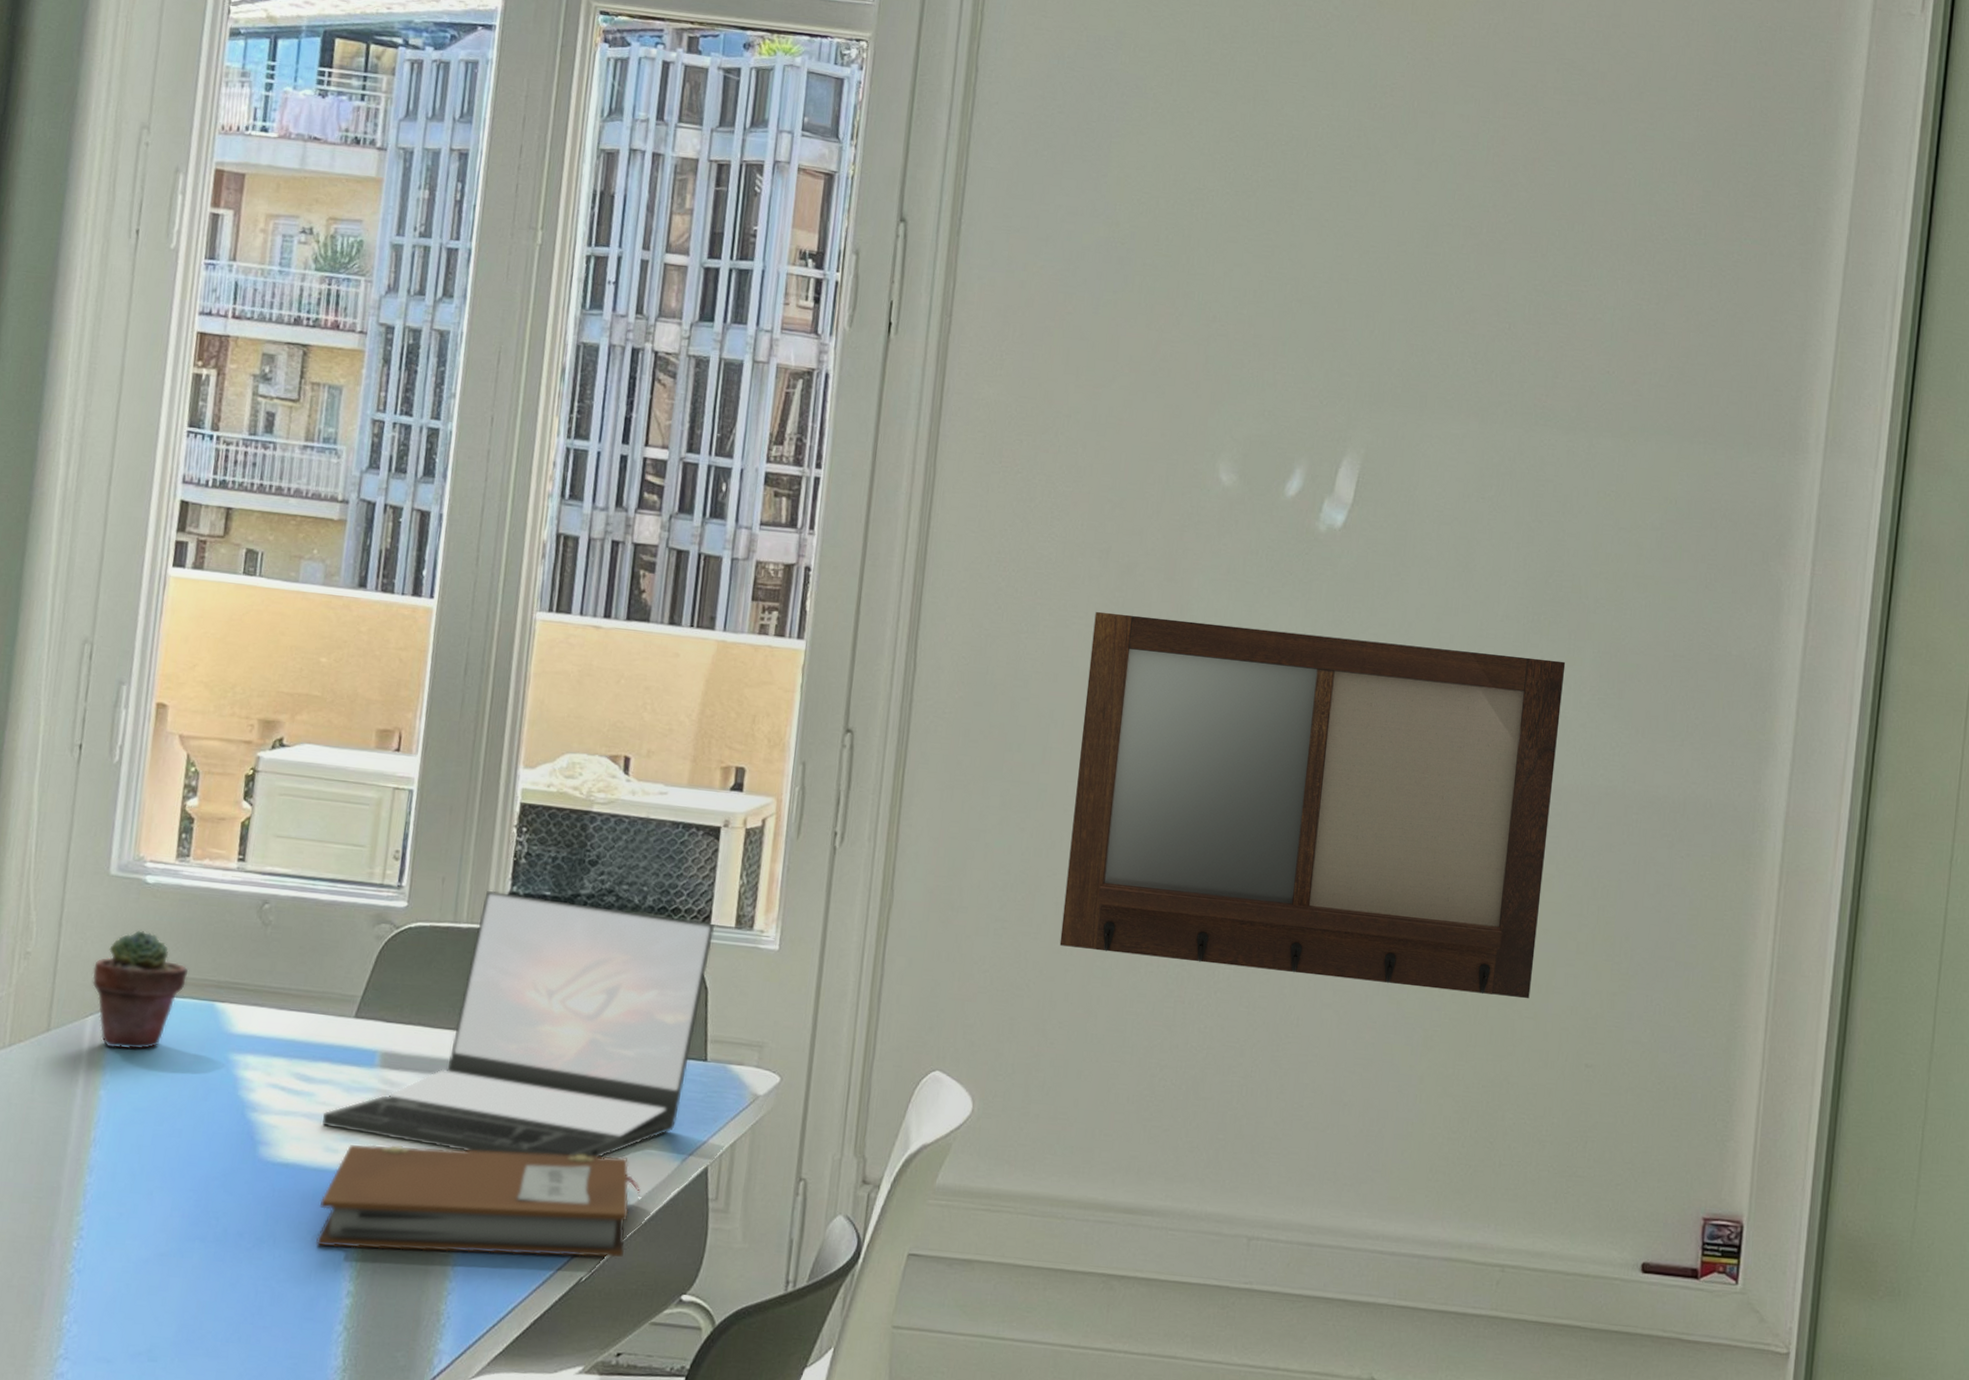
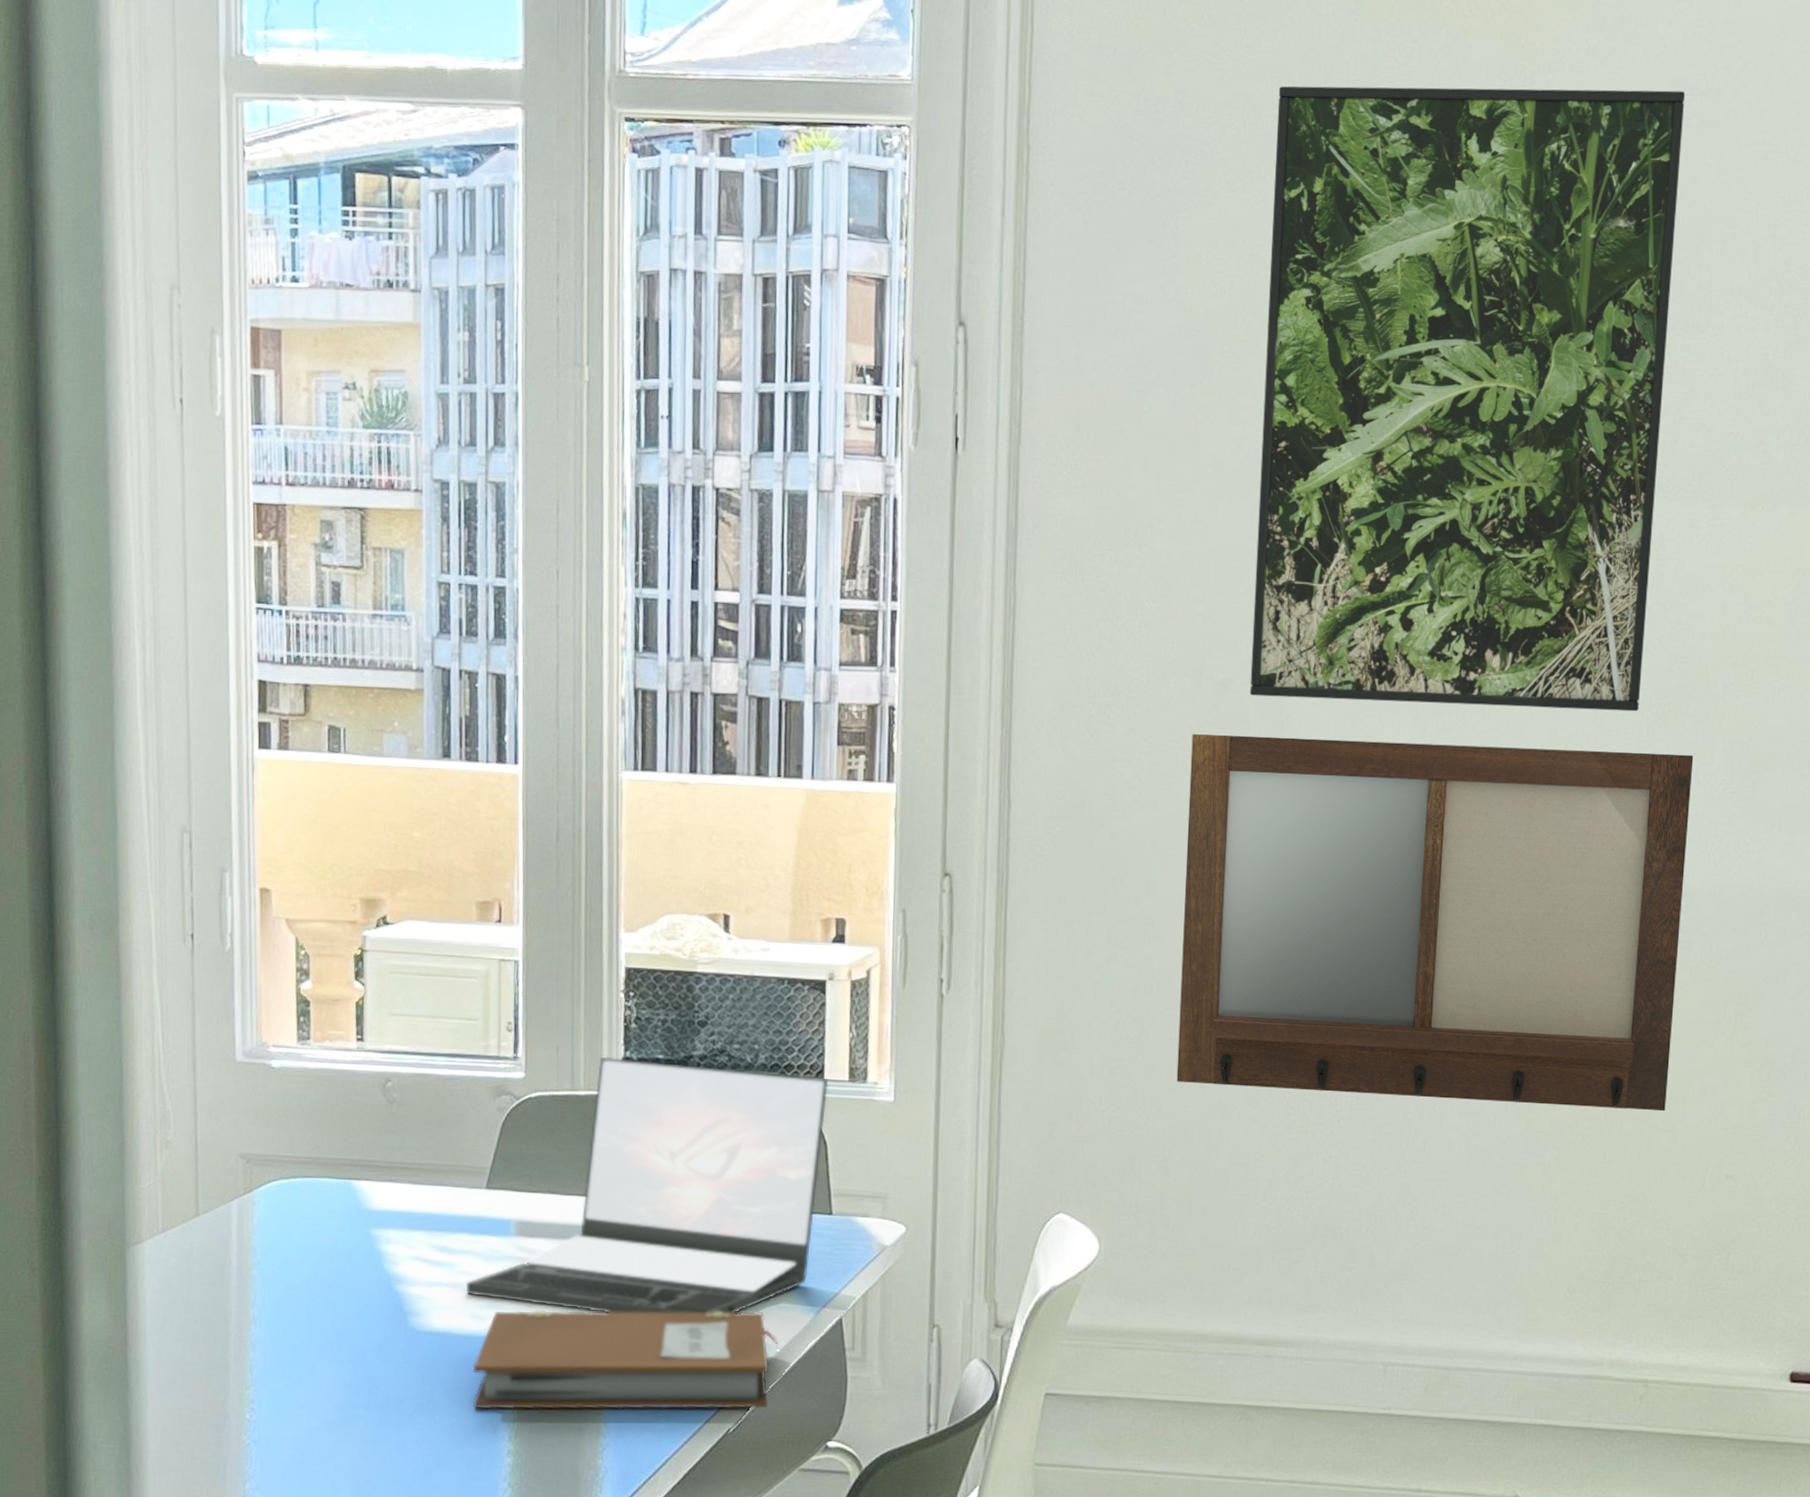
potted succulent: present [92,929,189,1050] -> none [232,1113,323,1230]
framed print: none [1152,36,1575,619] -> present [1249,86,1686,712]

